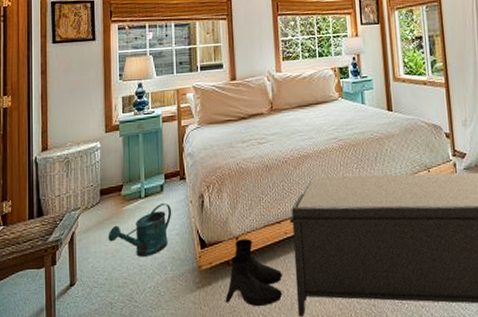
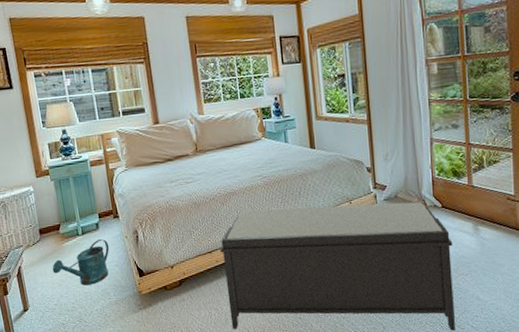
boots: present [225,239,283,307] -> none [165,267,218,323]

